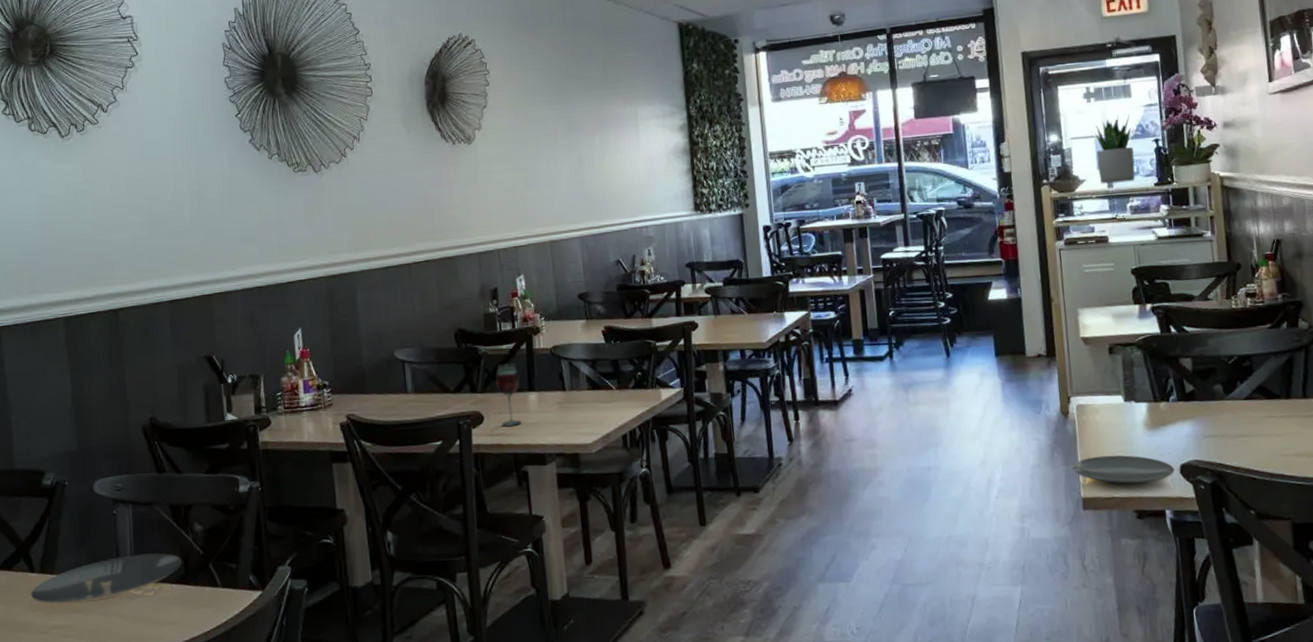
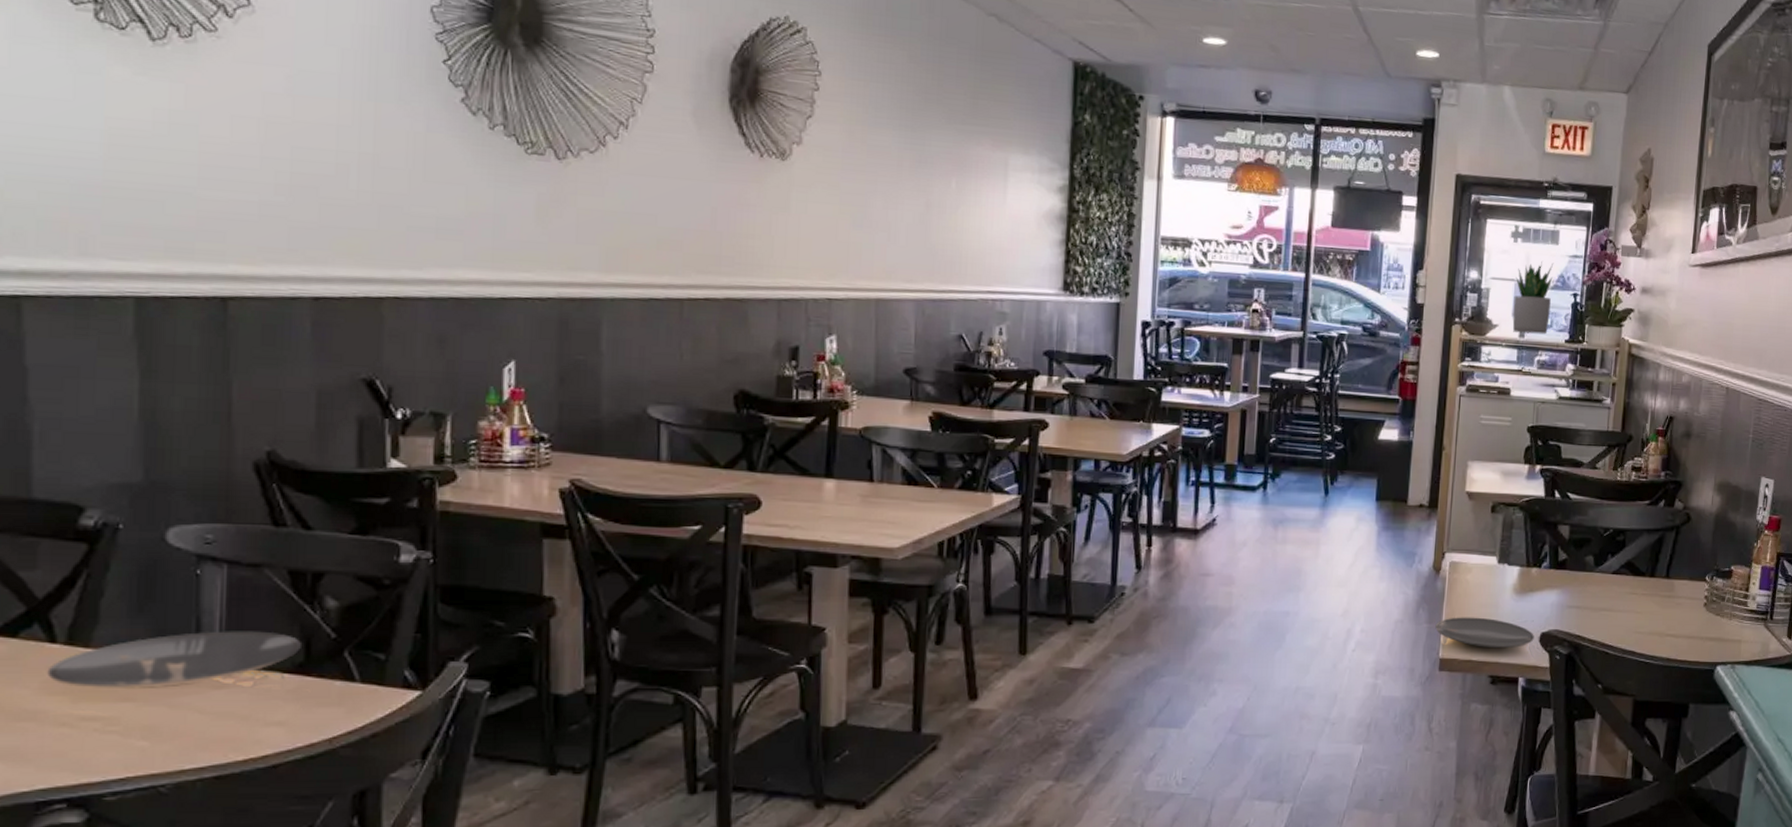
wineglass: present [496,363,522,426] -> none [783,440,815,517]

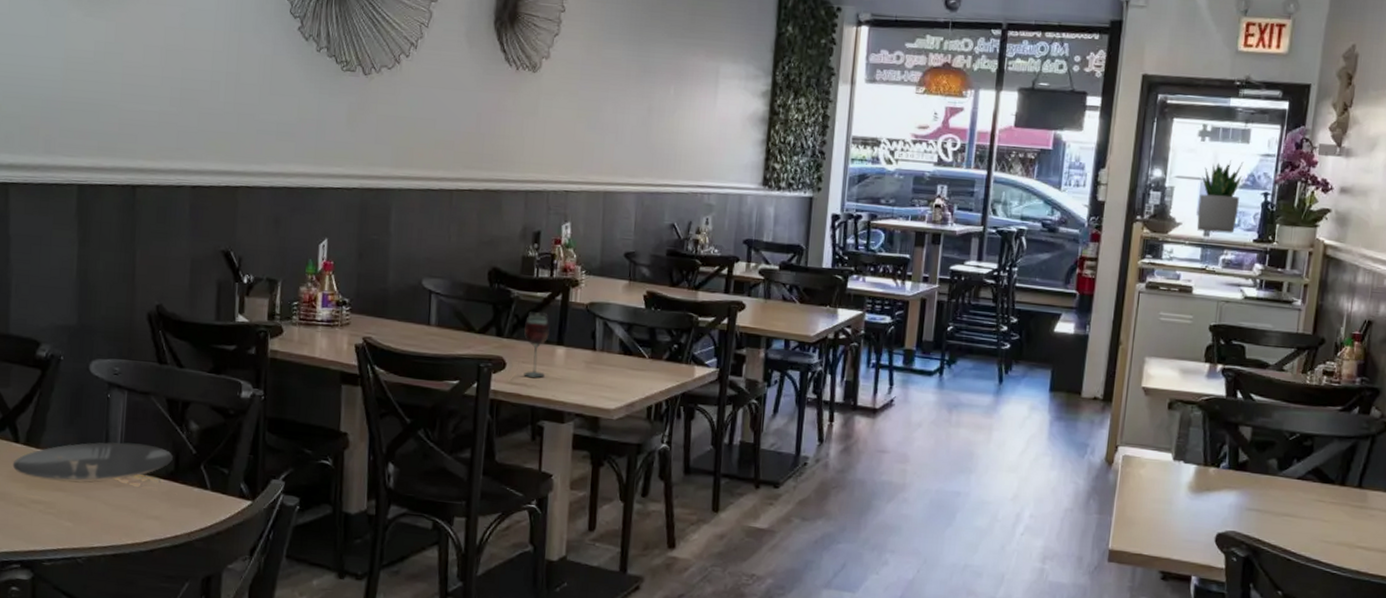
wineglass: none [783,440,815,517] -> present [524,312,550,378]
plate: present [1435,617,1534,649] -> none [1105,510,1210,546]

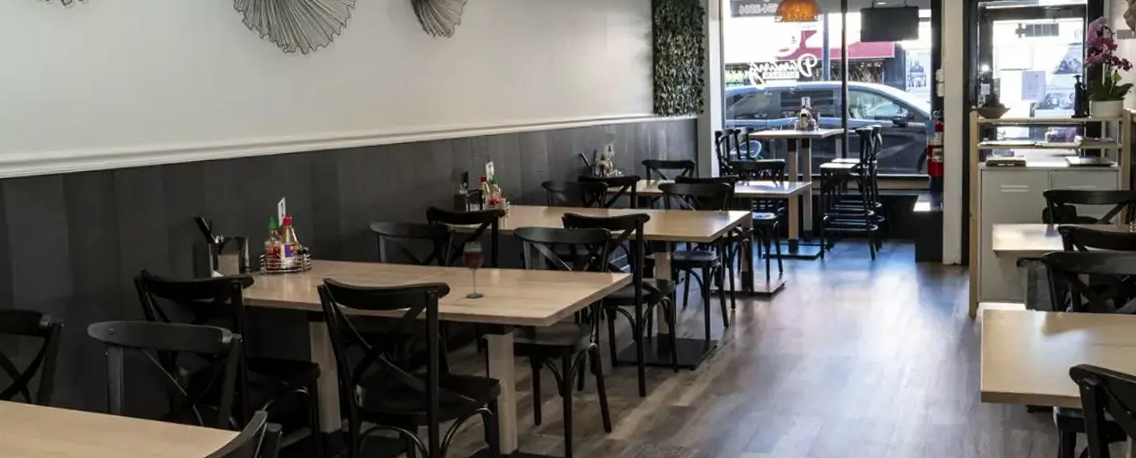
plate: present [12,442,173,482] -> none [27,392,168,433]
planter: present [1197,160,1244,234] -> none [1022,51,1056,113]

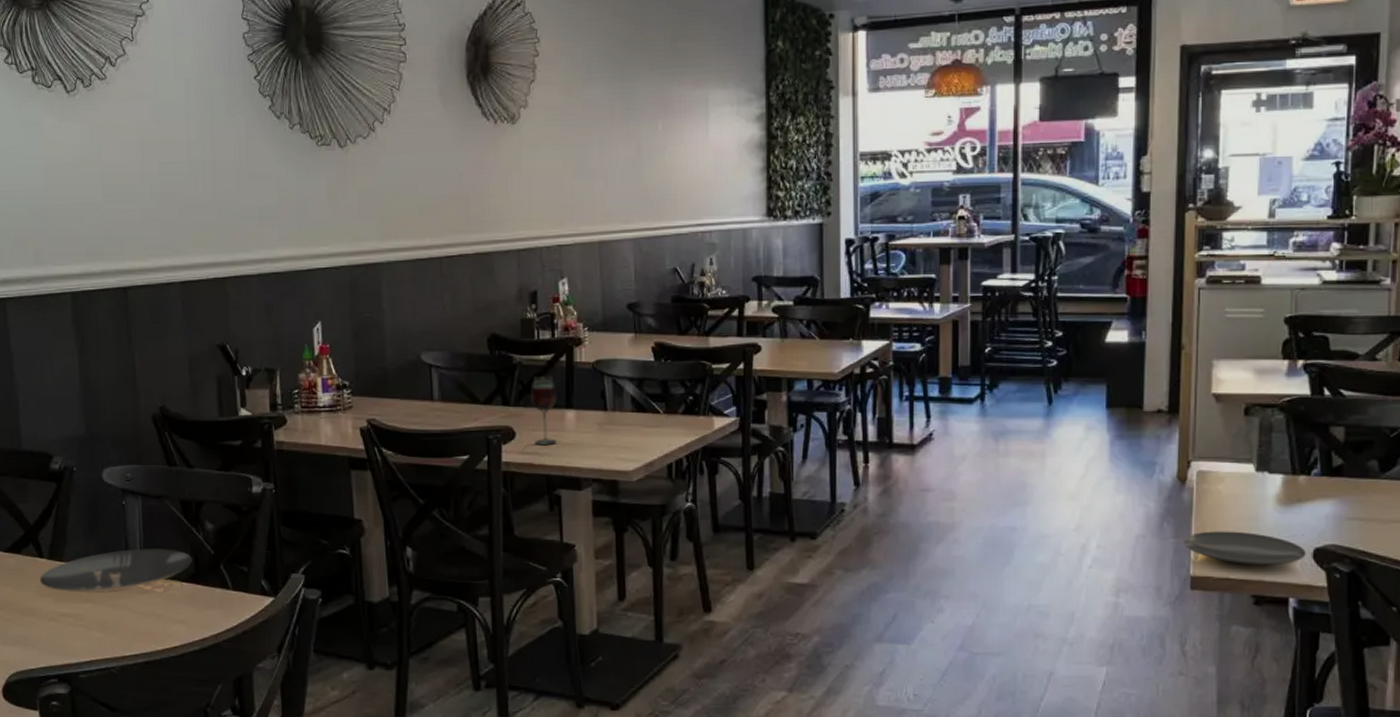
plate: none [27,392,168,433] -> present [39,548,192,592]
plate: none [975,356,1065,382] -> present [1183,531,1306,566]

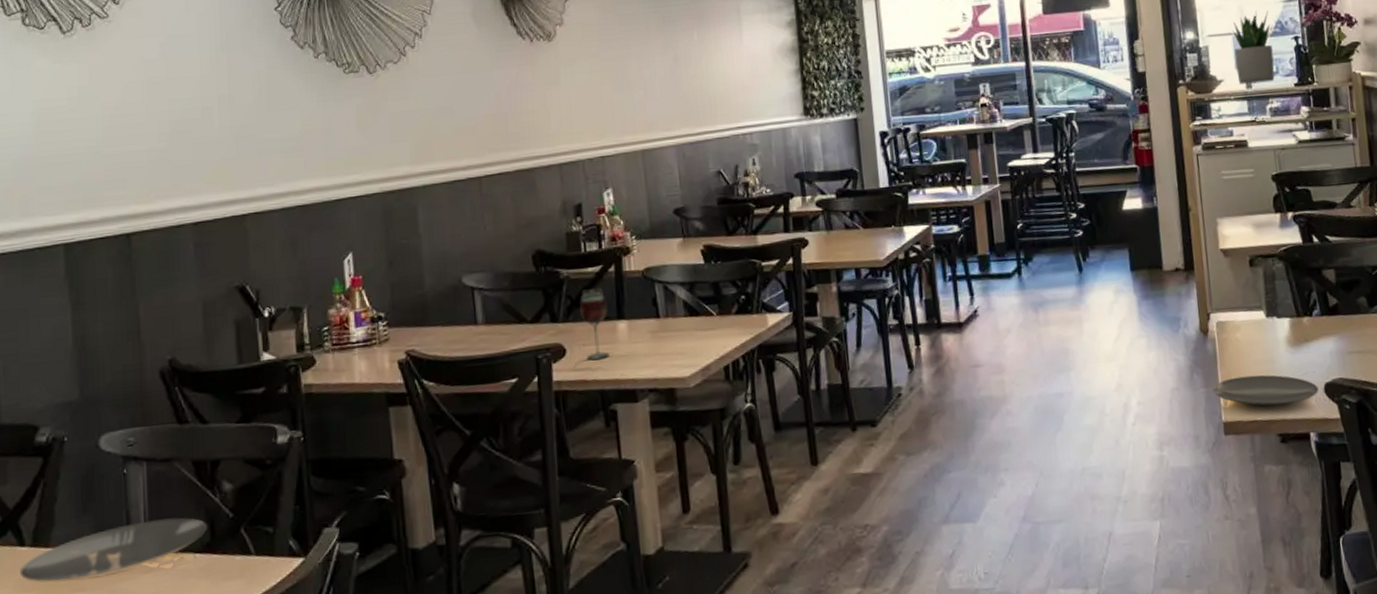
planter: none [1259,130,1308,213] -> present [1232,10,1275,85]

